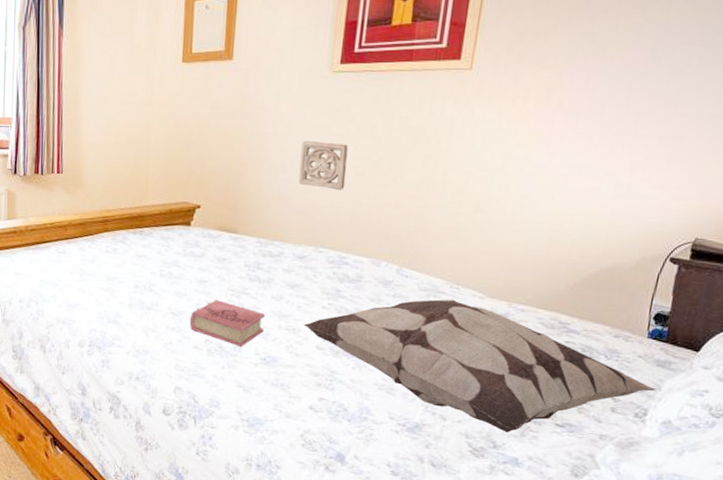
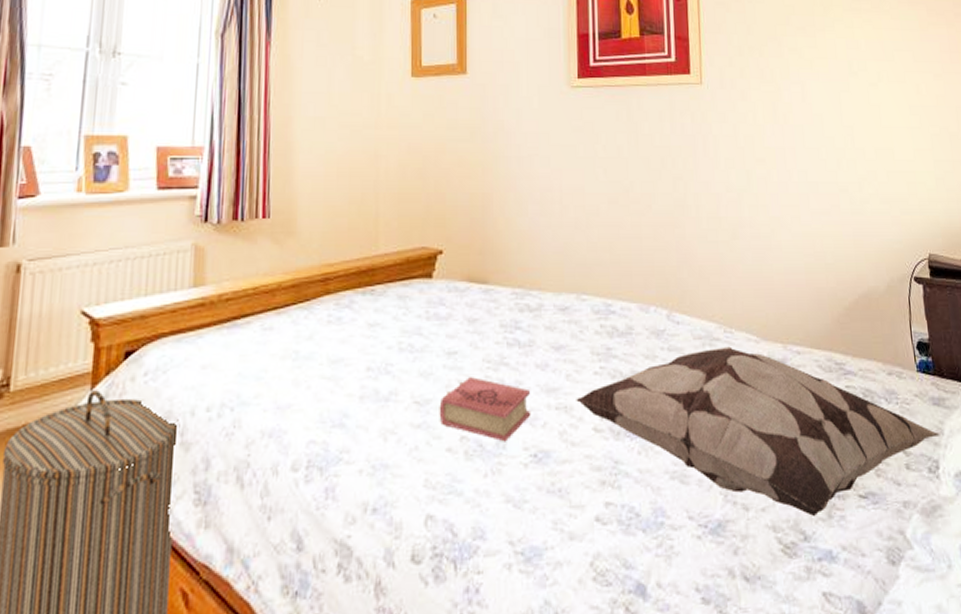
wall ornament: present [298,141,348,190] -> none [549,165,600,222]

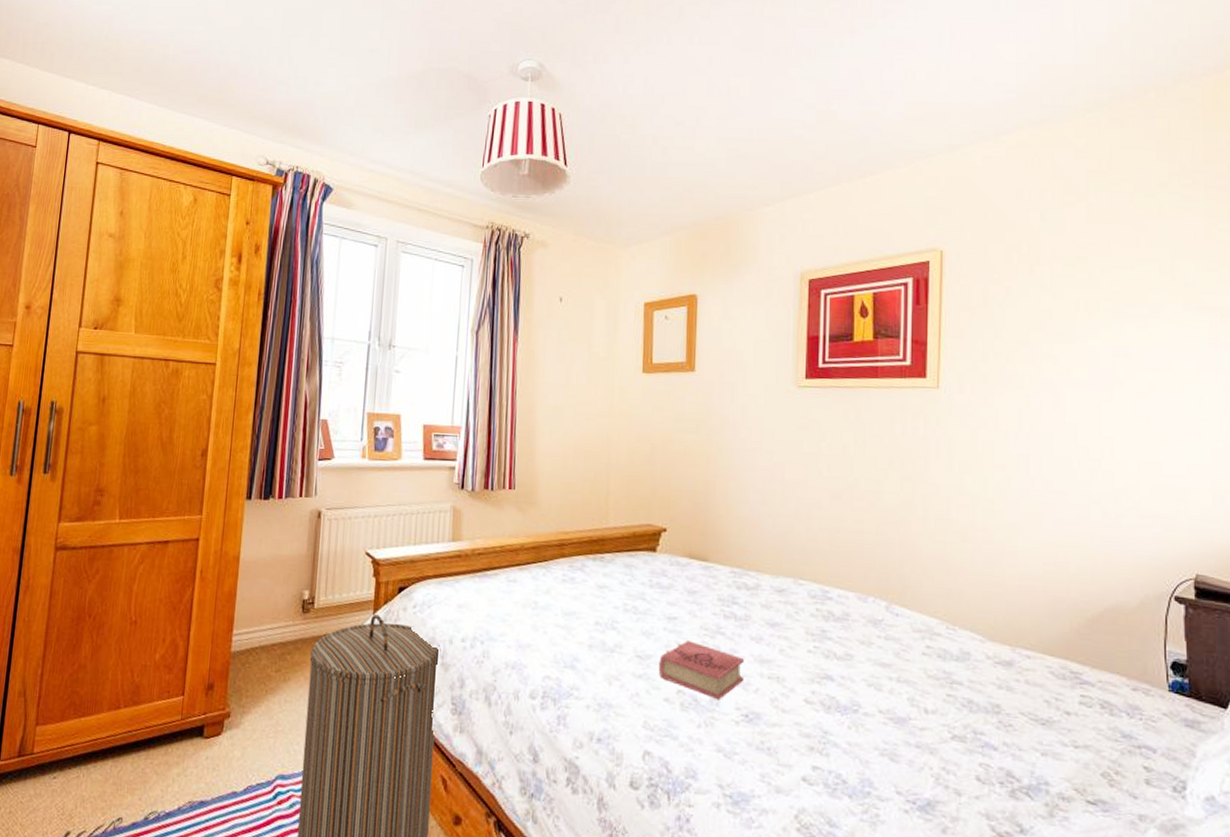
decorative pillow: present [576,346,941,516] -> none [788,642,1192,812]

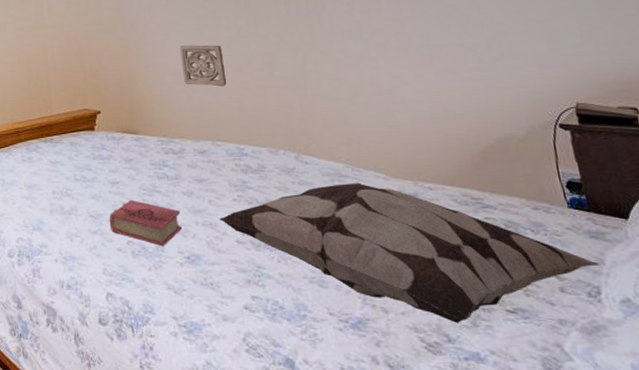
wall ornament: none [771,459,821,514] -> present [180,45,227,87]
decorative pillow: none [788,642,1192,812] -> present [219,182,601,323]

